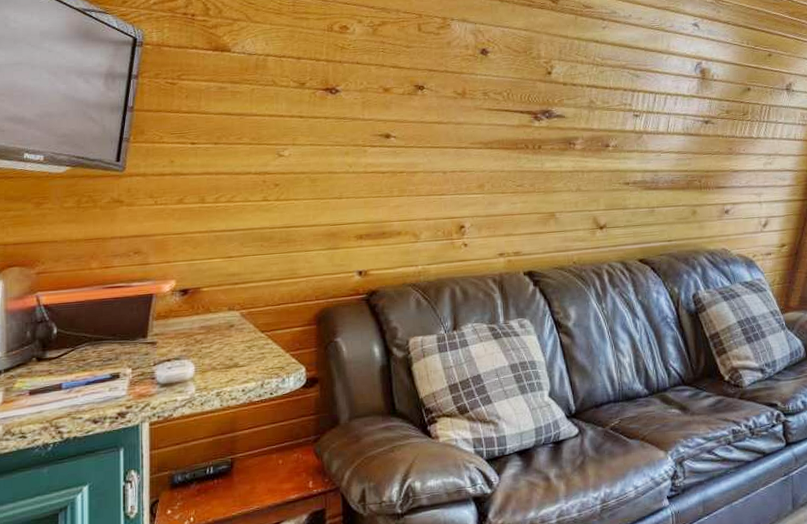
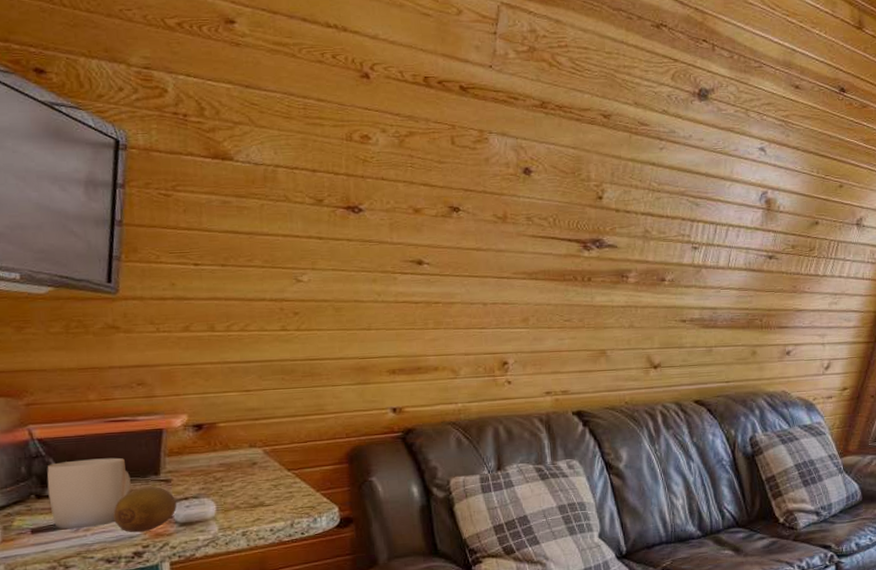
mug: none [48,321,121,391] -> present [47,457,131,530]
fruit: none [102,349,159,394] -> present [112,487,177,533]

